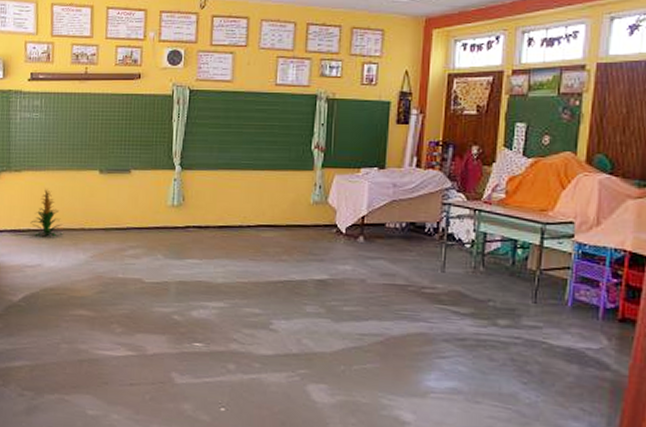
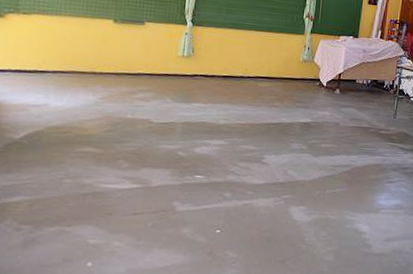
indoor plant: present [30,188,64,237] -> none [38,32,74,79]

